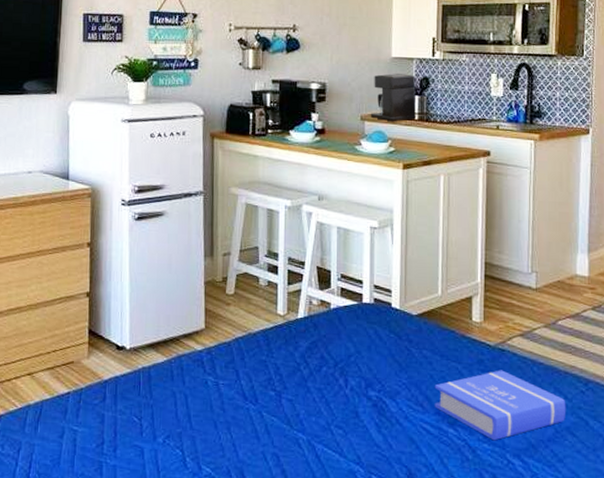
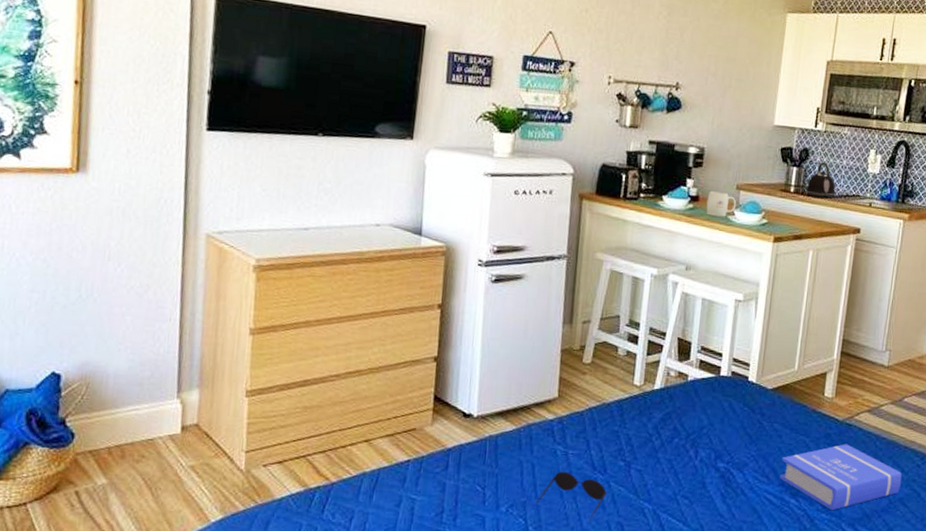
sunglasses: none [192,401,260,452] -> present [537,471,607,521]
mug: none [333,123,363,148] -> present [706,191,737,217]
coffee maker: present [370,73,416,122] -> none [746,142,795,193]
kettle: none [431,89,460,124] -> present [806,162,836,199]

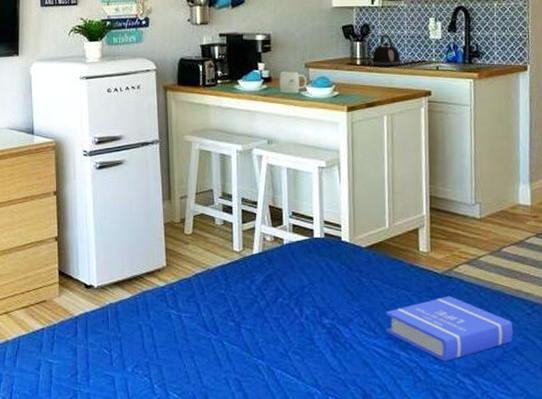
sunglasses: present [537,471,607,521] -> none [159,333,221,378]

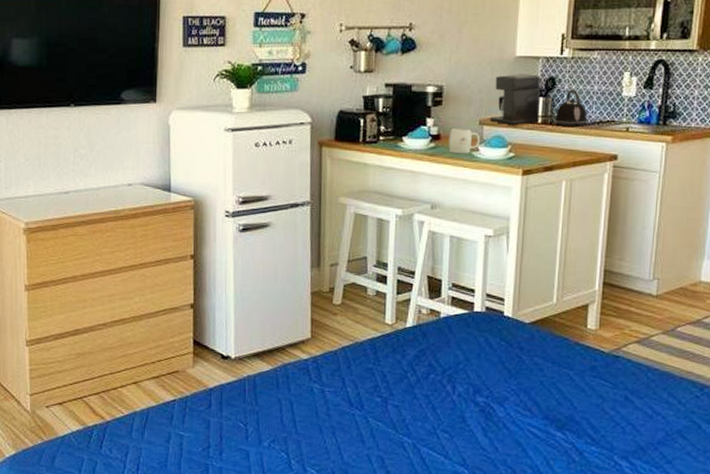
coffee maker: none [314,22,358,68] -> present [489,74,541,126]
book: present [385,296,514,362] -> none [543,376,679,444]

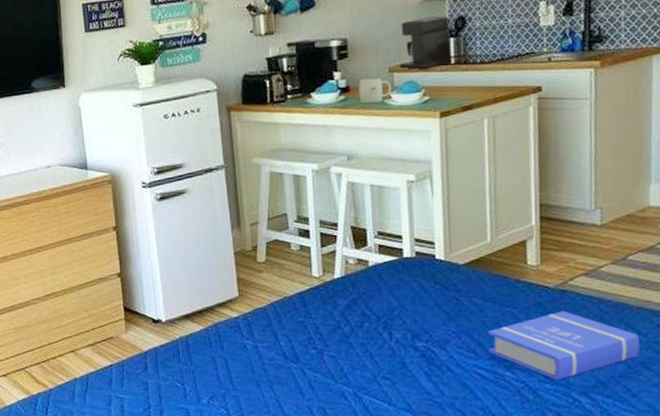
book: none [543,376,679,444] -> present [487,311,640,381]
kettle: present [555,89,588,127] -> none [469,26,505,64]

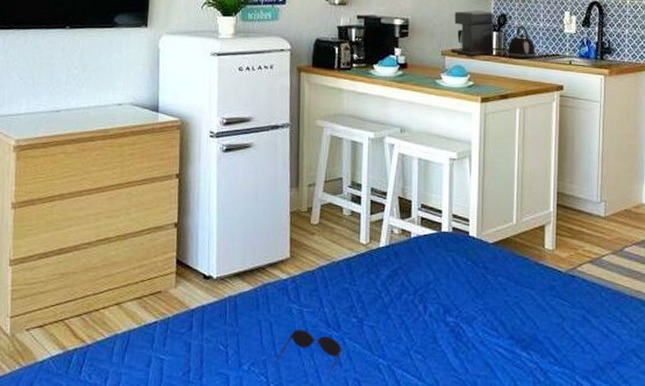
sunglasses: none [235,363,303,407] -> present [276,329,342,378]
mug: present [358,78,392,104] -> none [415,58,443,82]
kettle: none [469,26,505,64] -> present [508,26,536,59]
book: present [487,311,640,381] -> none [508,295,632,364]

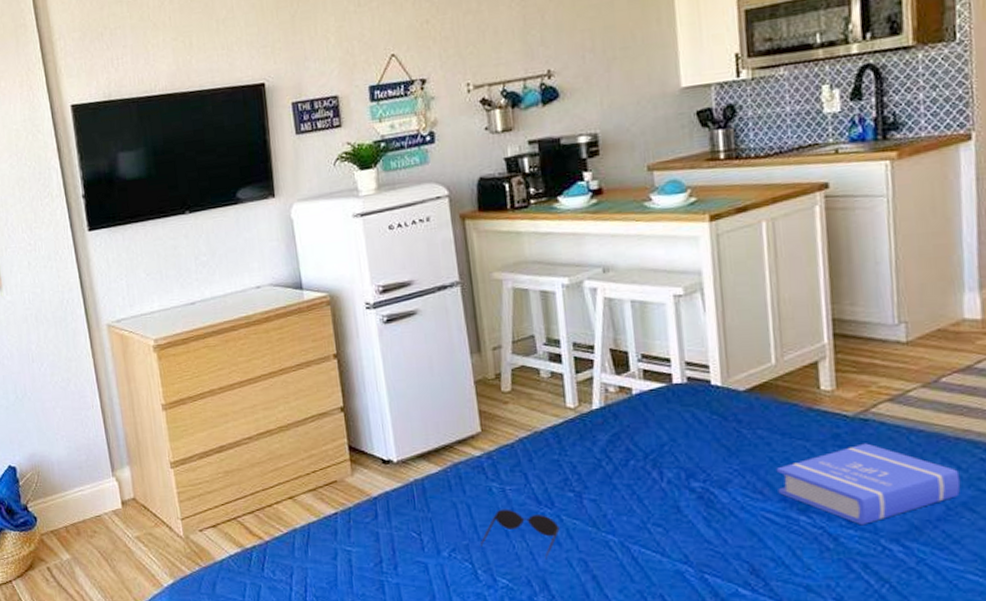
coffee maker: present [450,10,494,57] -> none [659,104,721,167]
kettle: present [508,26,536,59] -> none [741,115,783,159]
book: none [508,295,632,364] -> present [776,443,961,526]

